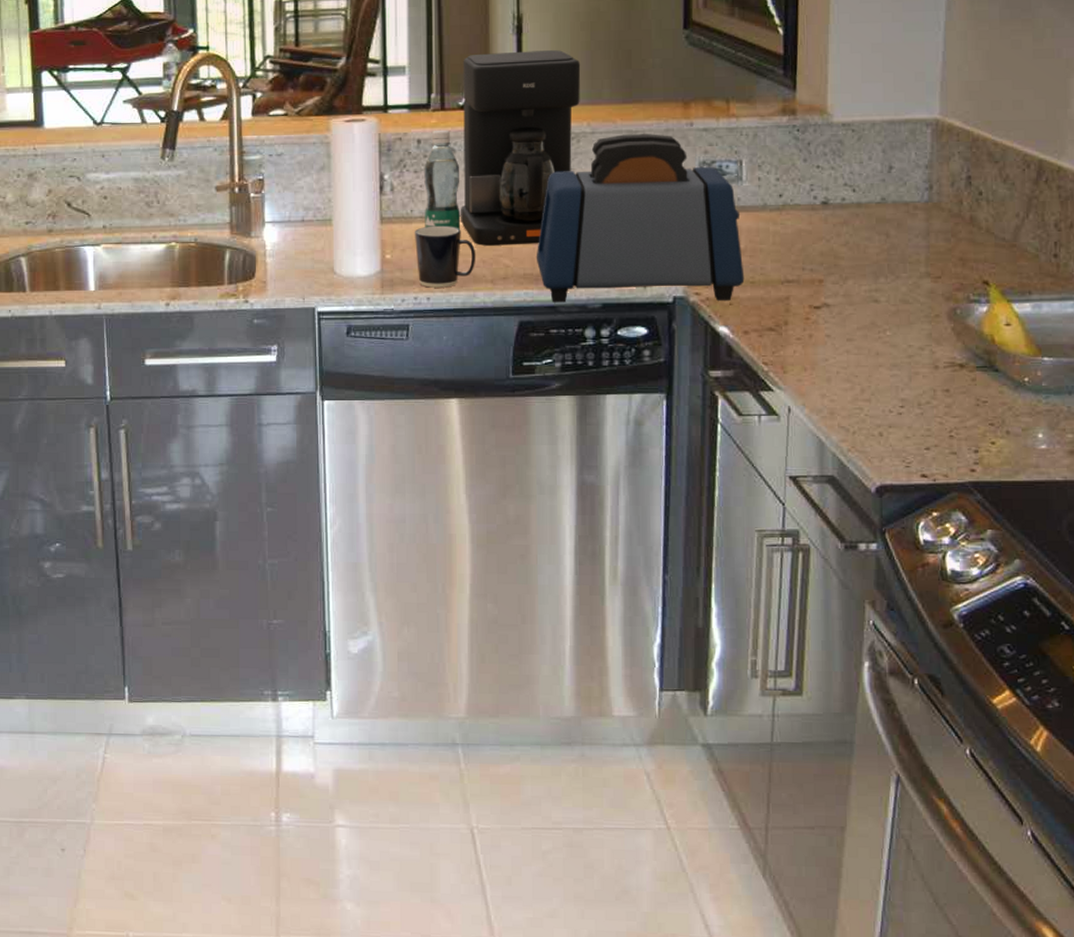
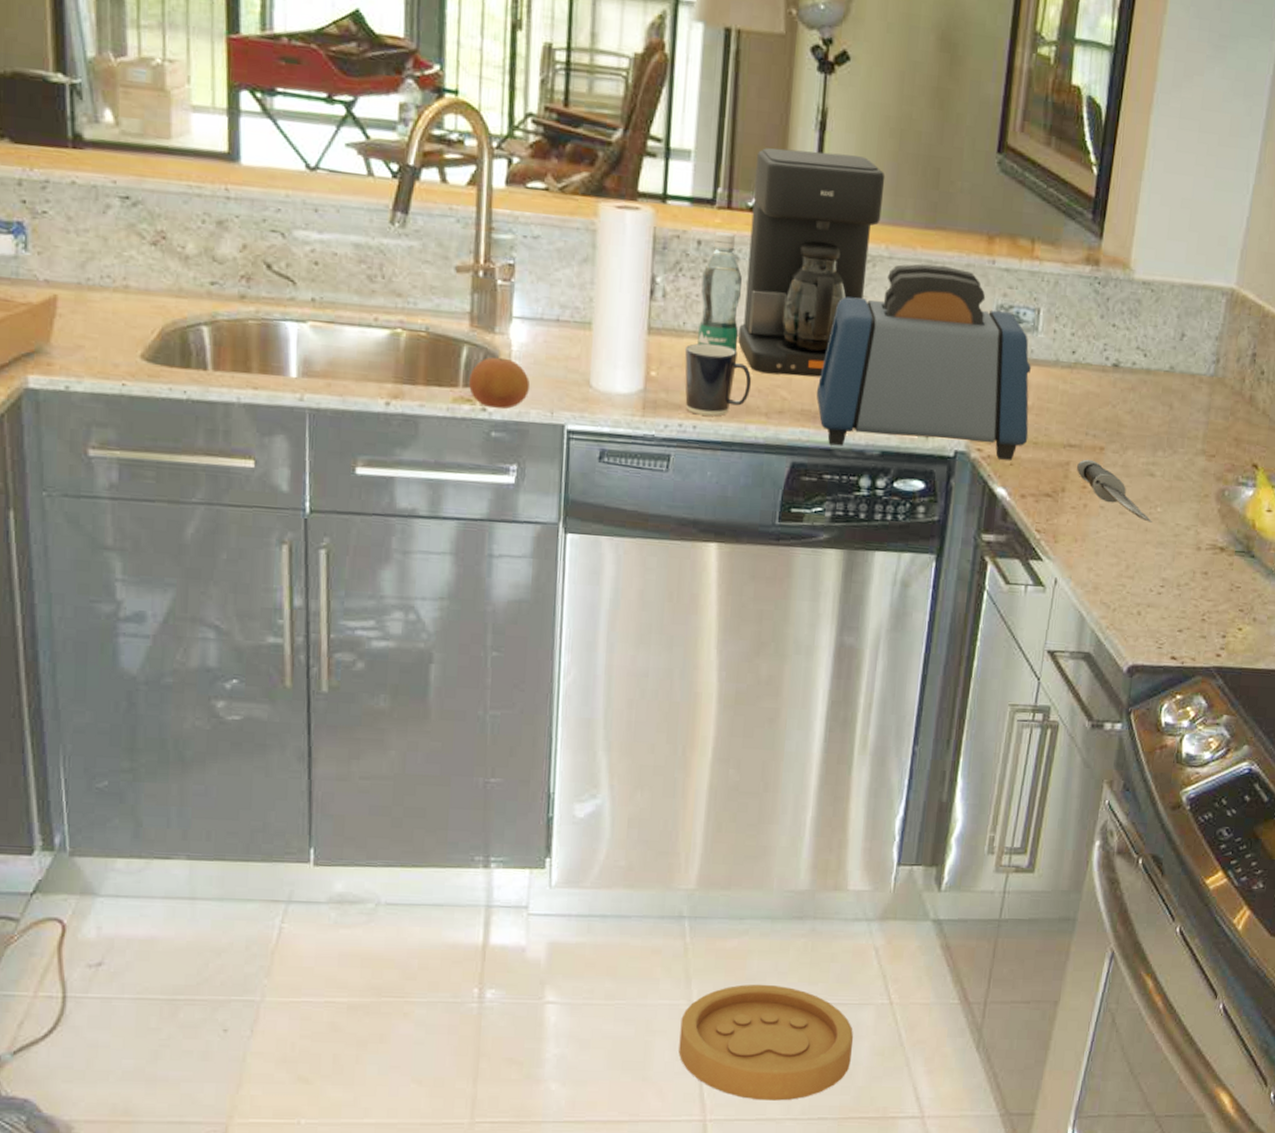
fruit: none [233,257,284,300] -> present [469,357,531,410]
pet bowl: none [463,808,634,925] -> present [678,984,854,1101]
knife: none [798,292,883,346] -> present [1077,459,1152,523]

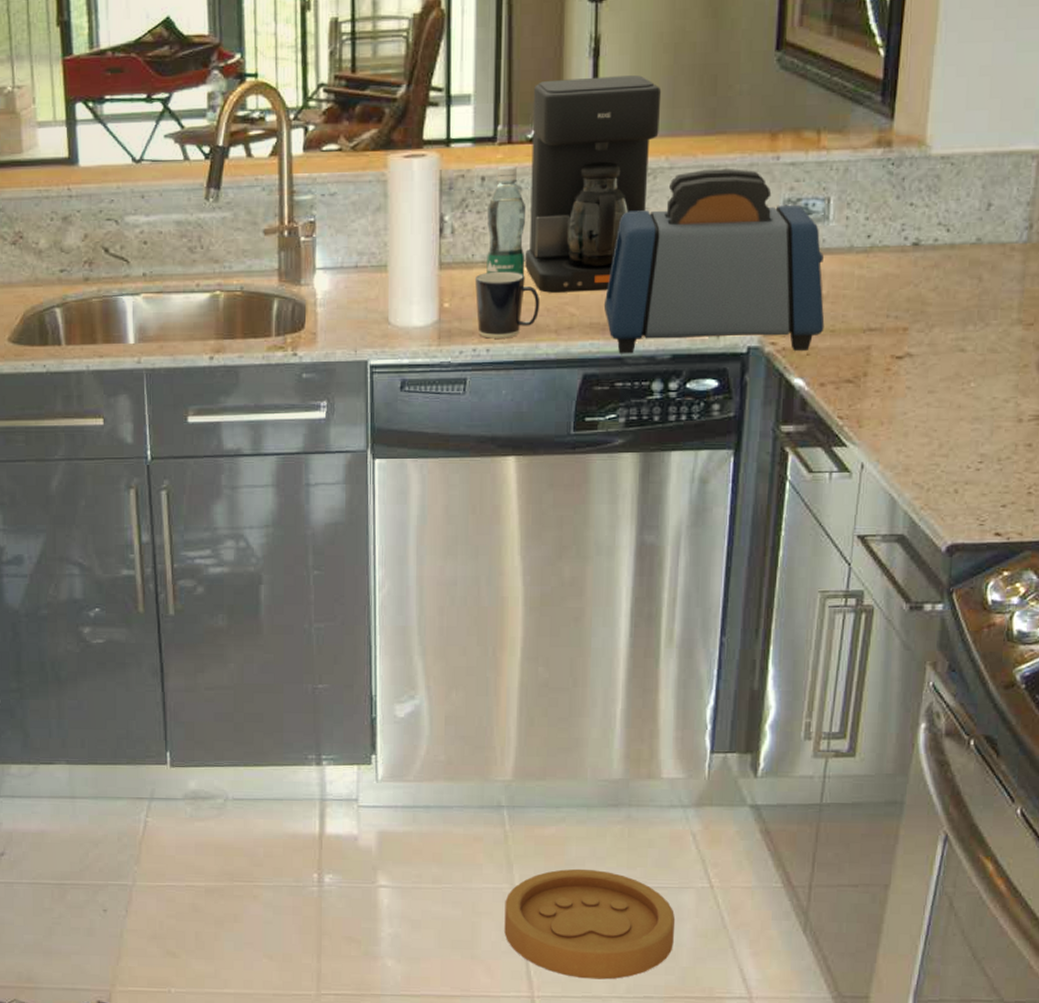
fruit: present [469,357,531,410] -> none [281,306,335,353]
knife: present [1077,459,1152,523] -> none [879,341,966,399]

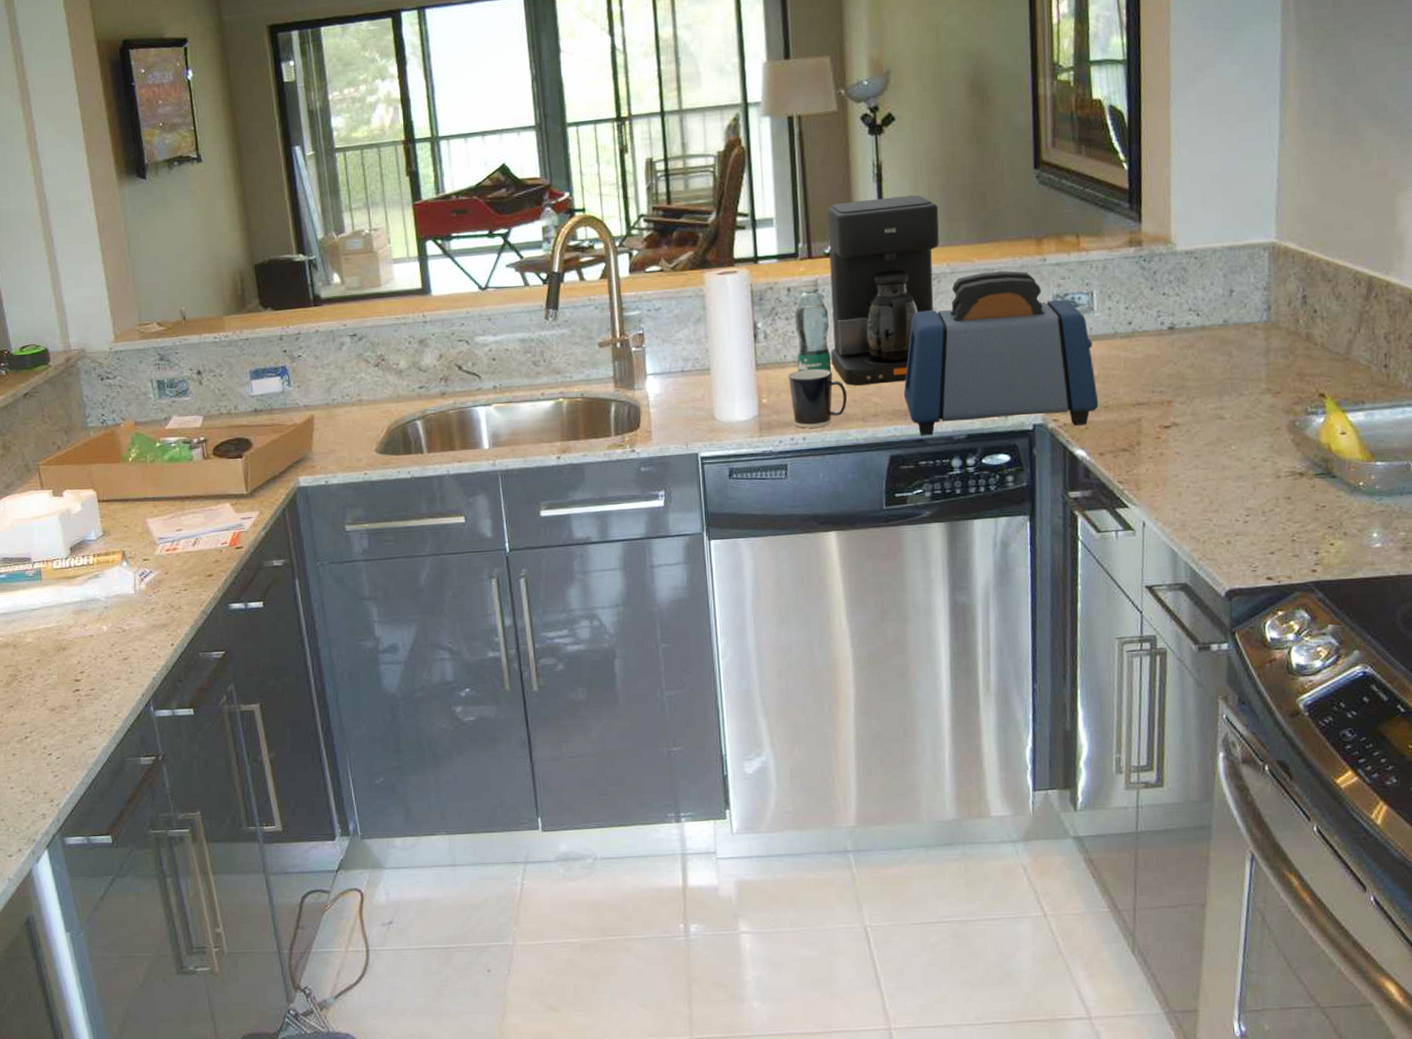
pet bowl: present [504,868,676,980] -> none [857,905,1015,1009]

